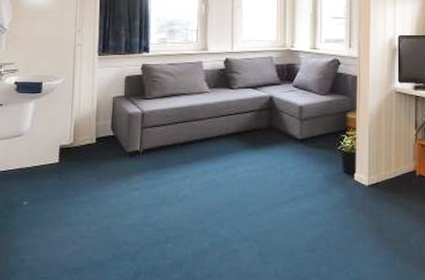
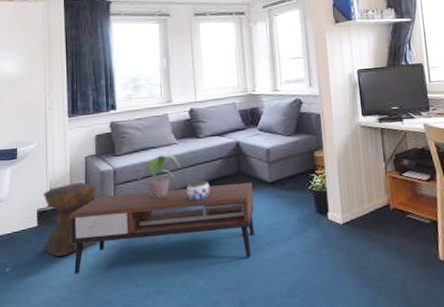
stool: none [64,123,123,194] -> present [43,182,98,257]
coffee table: none [93,137,282,213] -> present [69,182,255,274]
potted plant: none [166,100,211,145] -> present [138,152,181,198]
jar: none [215,131,239,151] -> present [187,180,210,201]

